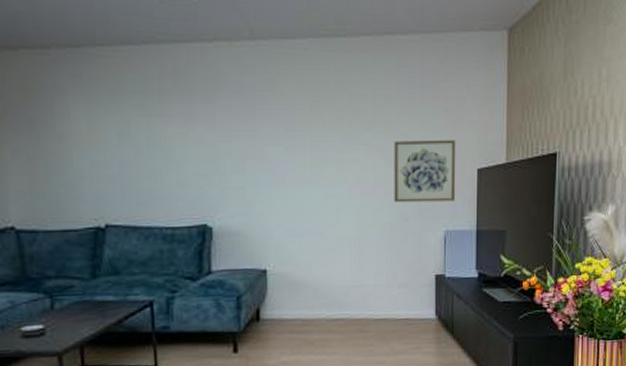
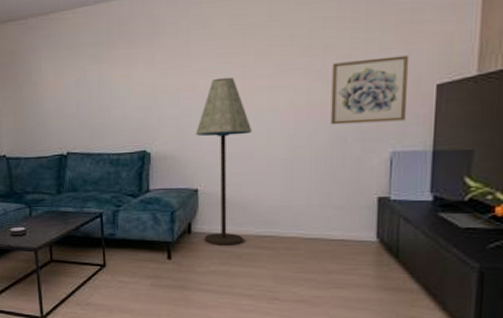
floor lamp: none [263,146,322,333] -> present [195,77,253,246]

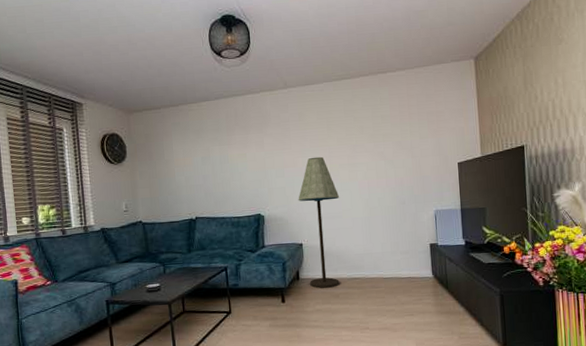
wall art: present [331,55,410,125] -> none [390,142,441,192]

